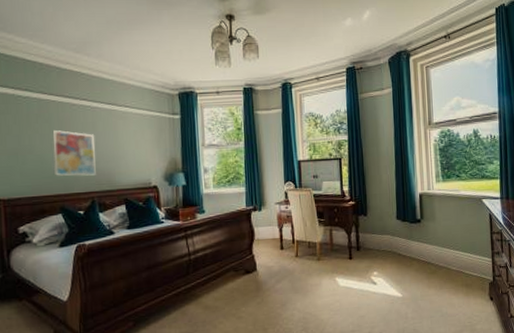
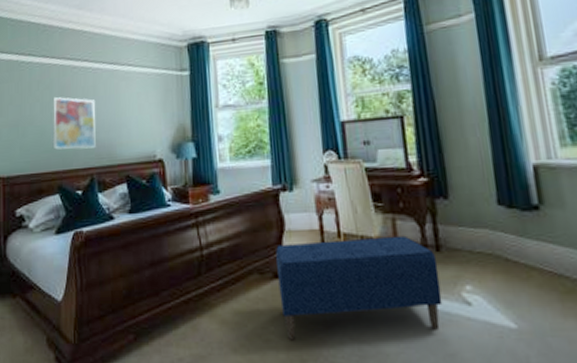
bench: none [247,241,359,315] -> present [275,235,443,339]

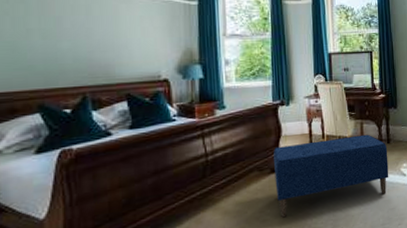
wall art: present [53,96,96,150] -> none [29,11,89,68]

